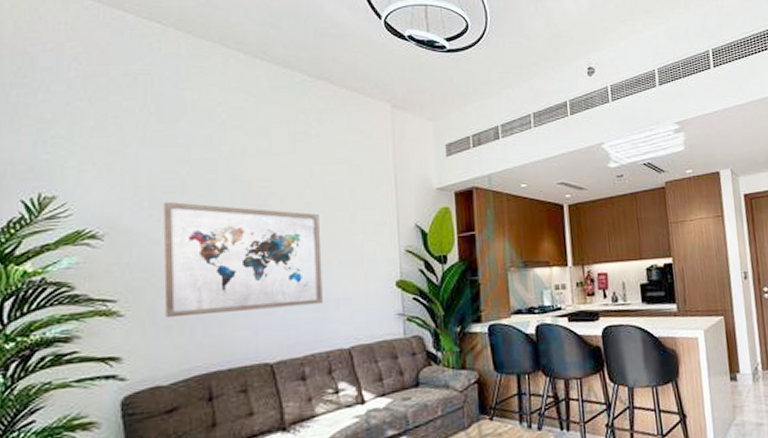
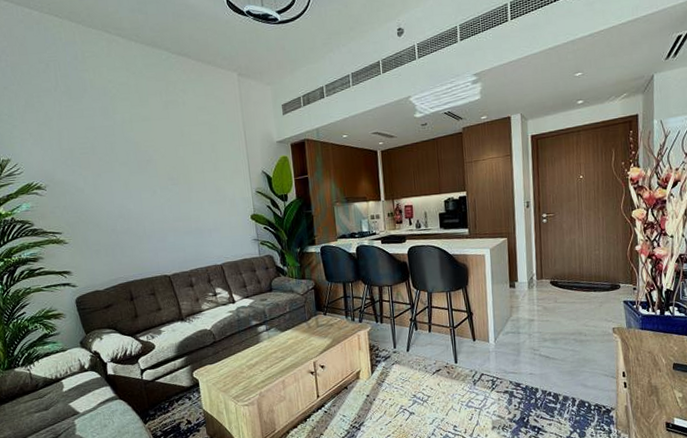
wall art: present [163,201,323,318] -> none [81,160,200,245]

